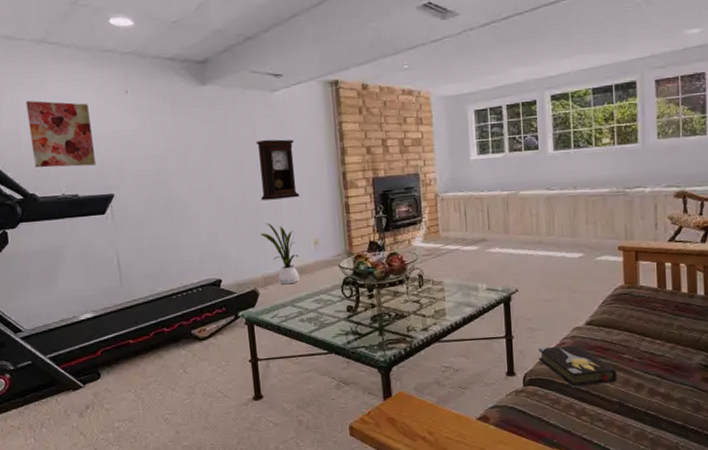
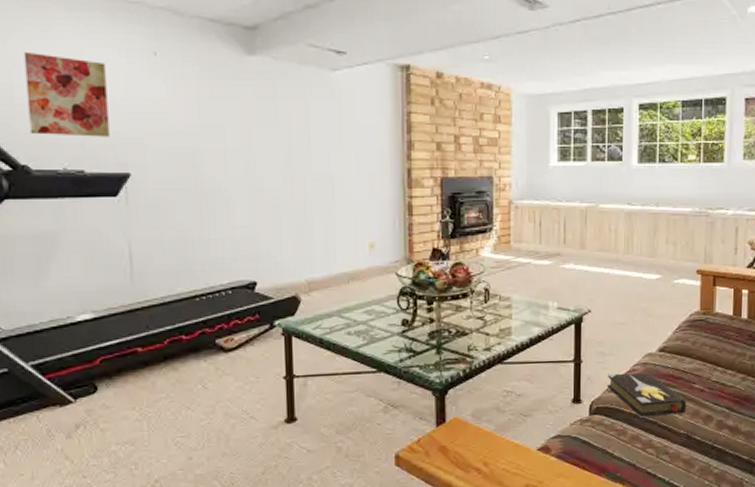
pendulum clock: present [255,139,300,201] -> none [309,124,357,194]
house plant: present [261,223,300,285] -> none [307,220,351,292]

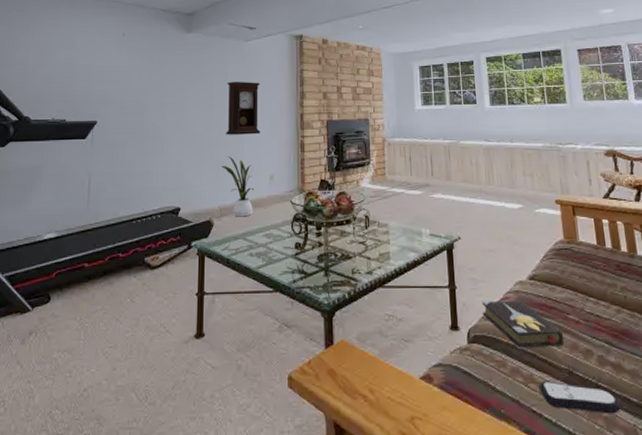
wall art: present [23,51,110,137] -> none [34,37,90,95]
house plant: none [307,220,351,292] -> present [222,156,254,217]
pendulum clock: none [309,124,357,194] -> present [226,81,261,135]
remote control: none [657,445,731,471] -> present [539,380,621,414]

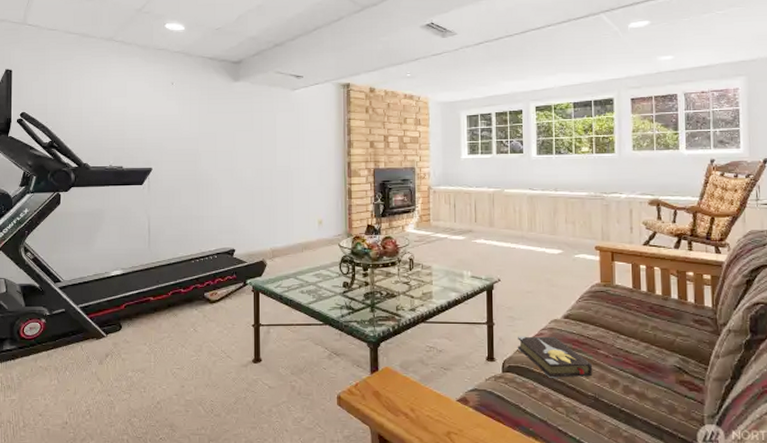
house plant: present [222,156,254,217] -> none [273,202,304,258]
pendulum clock: present [226,81,261,135] -> none [275,129,309,182]
remote control: present [539,380,621,414] -> none [567,405,640,434]

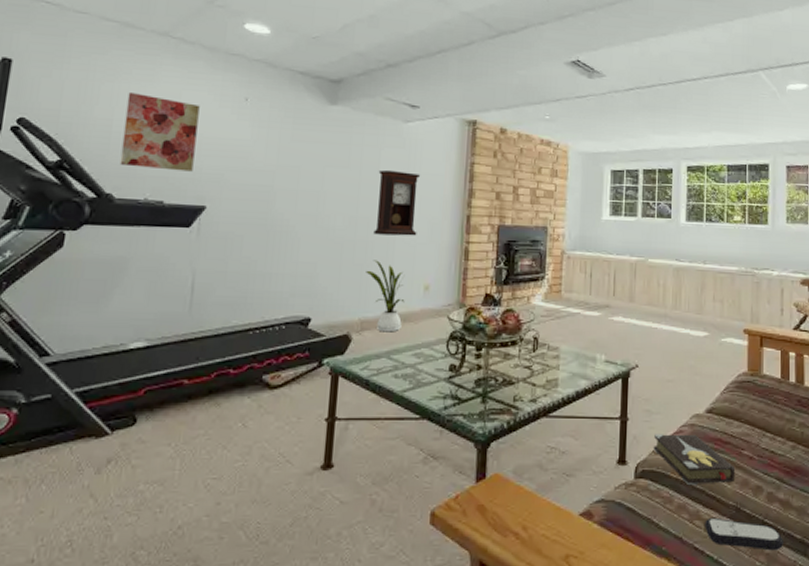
wall art: none [90,86,140,143] -> present [120,91,200,172]
house plant: none [273,202,304,258] -> present [366,260,405,333]
pendulum clock: none [275,129,309,182] -> present [373,169,421,236]
remote control: none [567,405,640,434] -> present [705,517,783,551]

